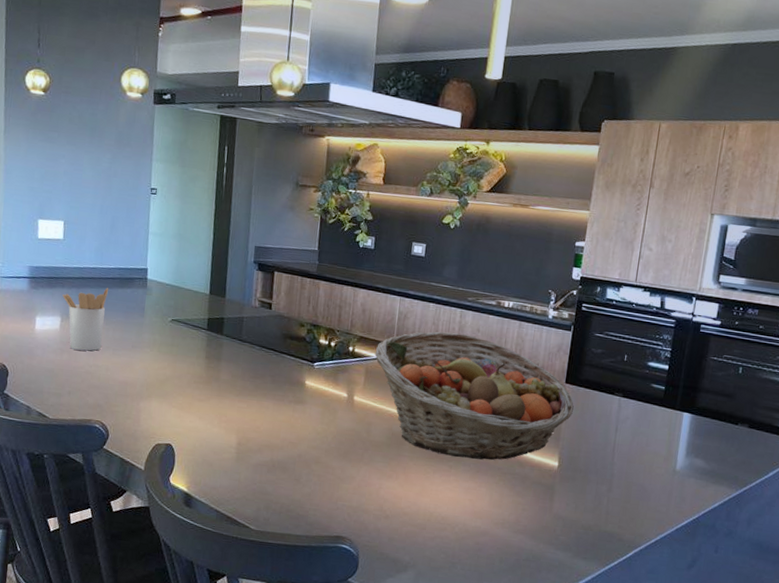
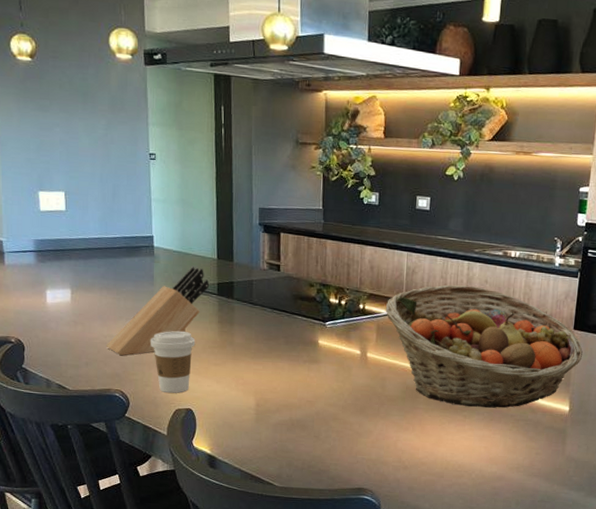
utensil holder: present [62,287,109,351] -> none [71,257,117,322]
knife block: none [90,301,200,387] -> present [105,267,210,356]
coffee cup: none [135,363,181,428] -> present [149,330,196,393]

